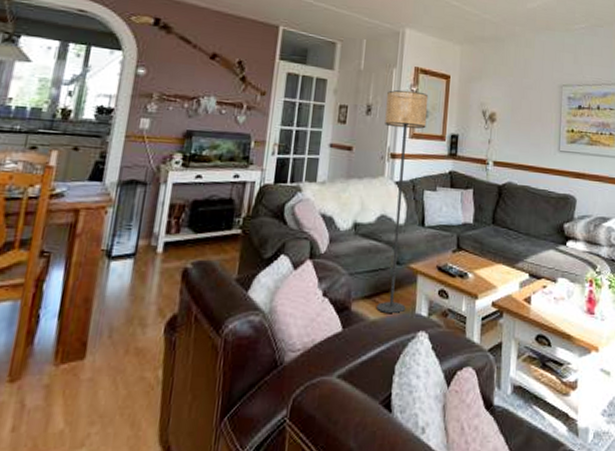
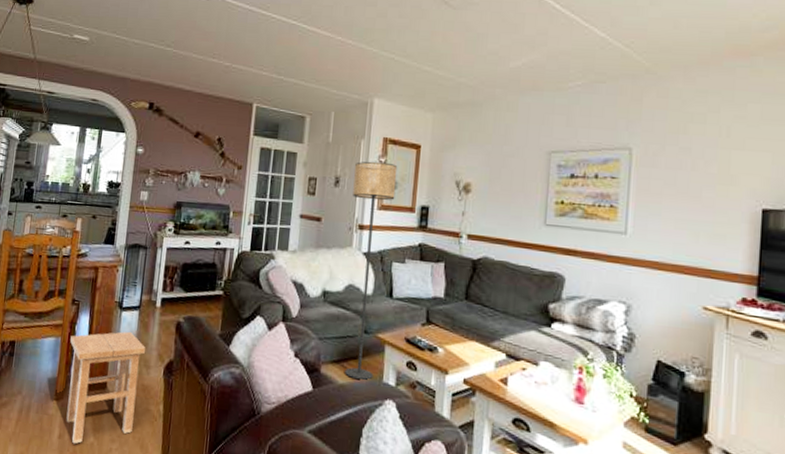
stool: none [24,284,141,436] -> present [66,331,145,444]

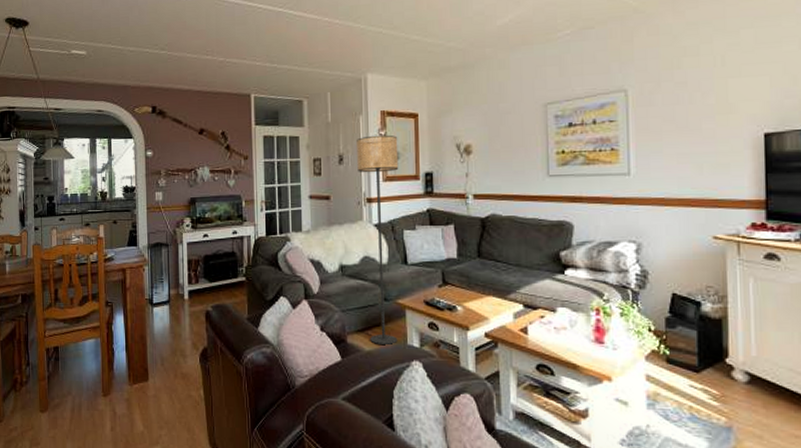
stool: present [66,331,145,444] -> none [109,325,179,435]

